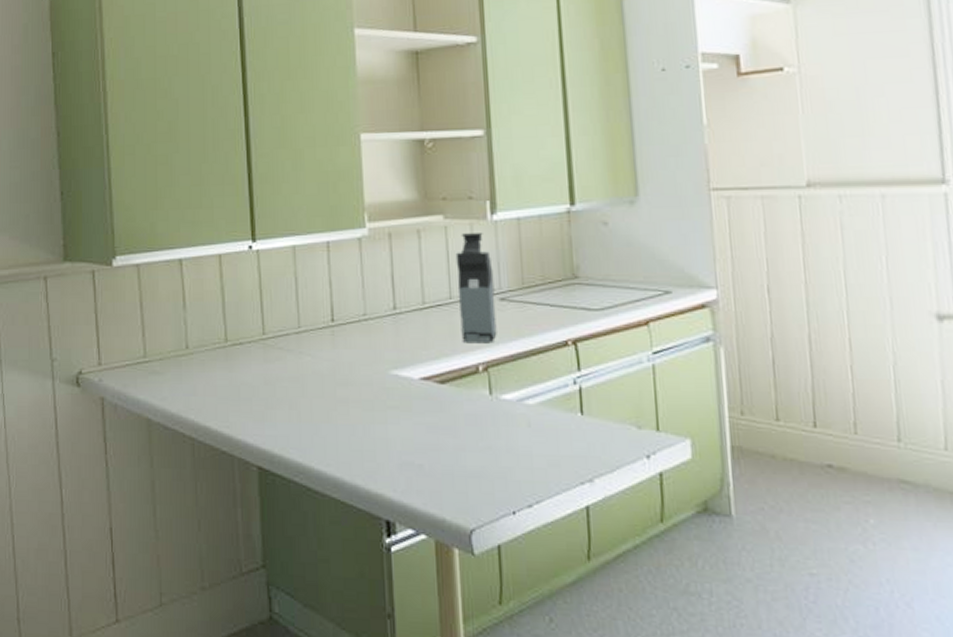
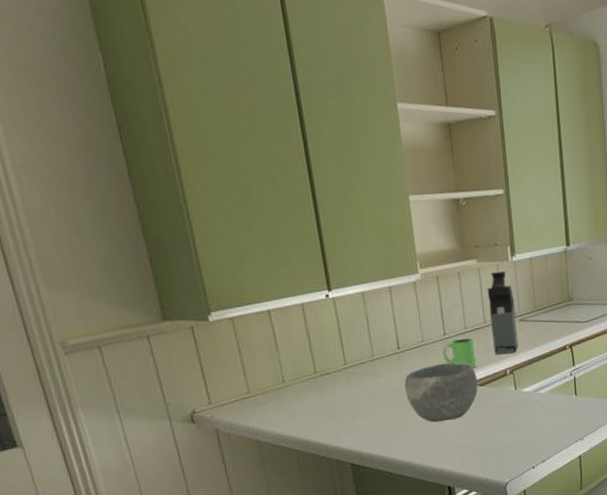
bowl: none [337,346,437,427] -> present [404,362,478,423]
mug: none [390,315,437,358] -> present [442,338,477,368]

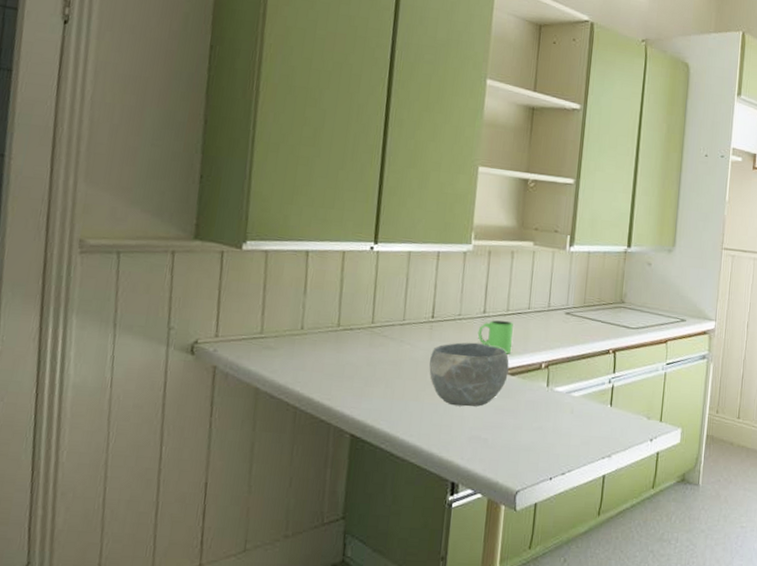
coffee maker: present [487,271,519,355] -> none [532,258,565,346]

